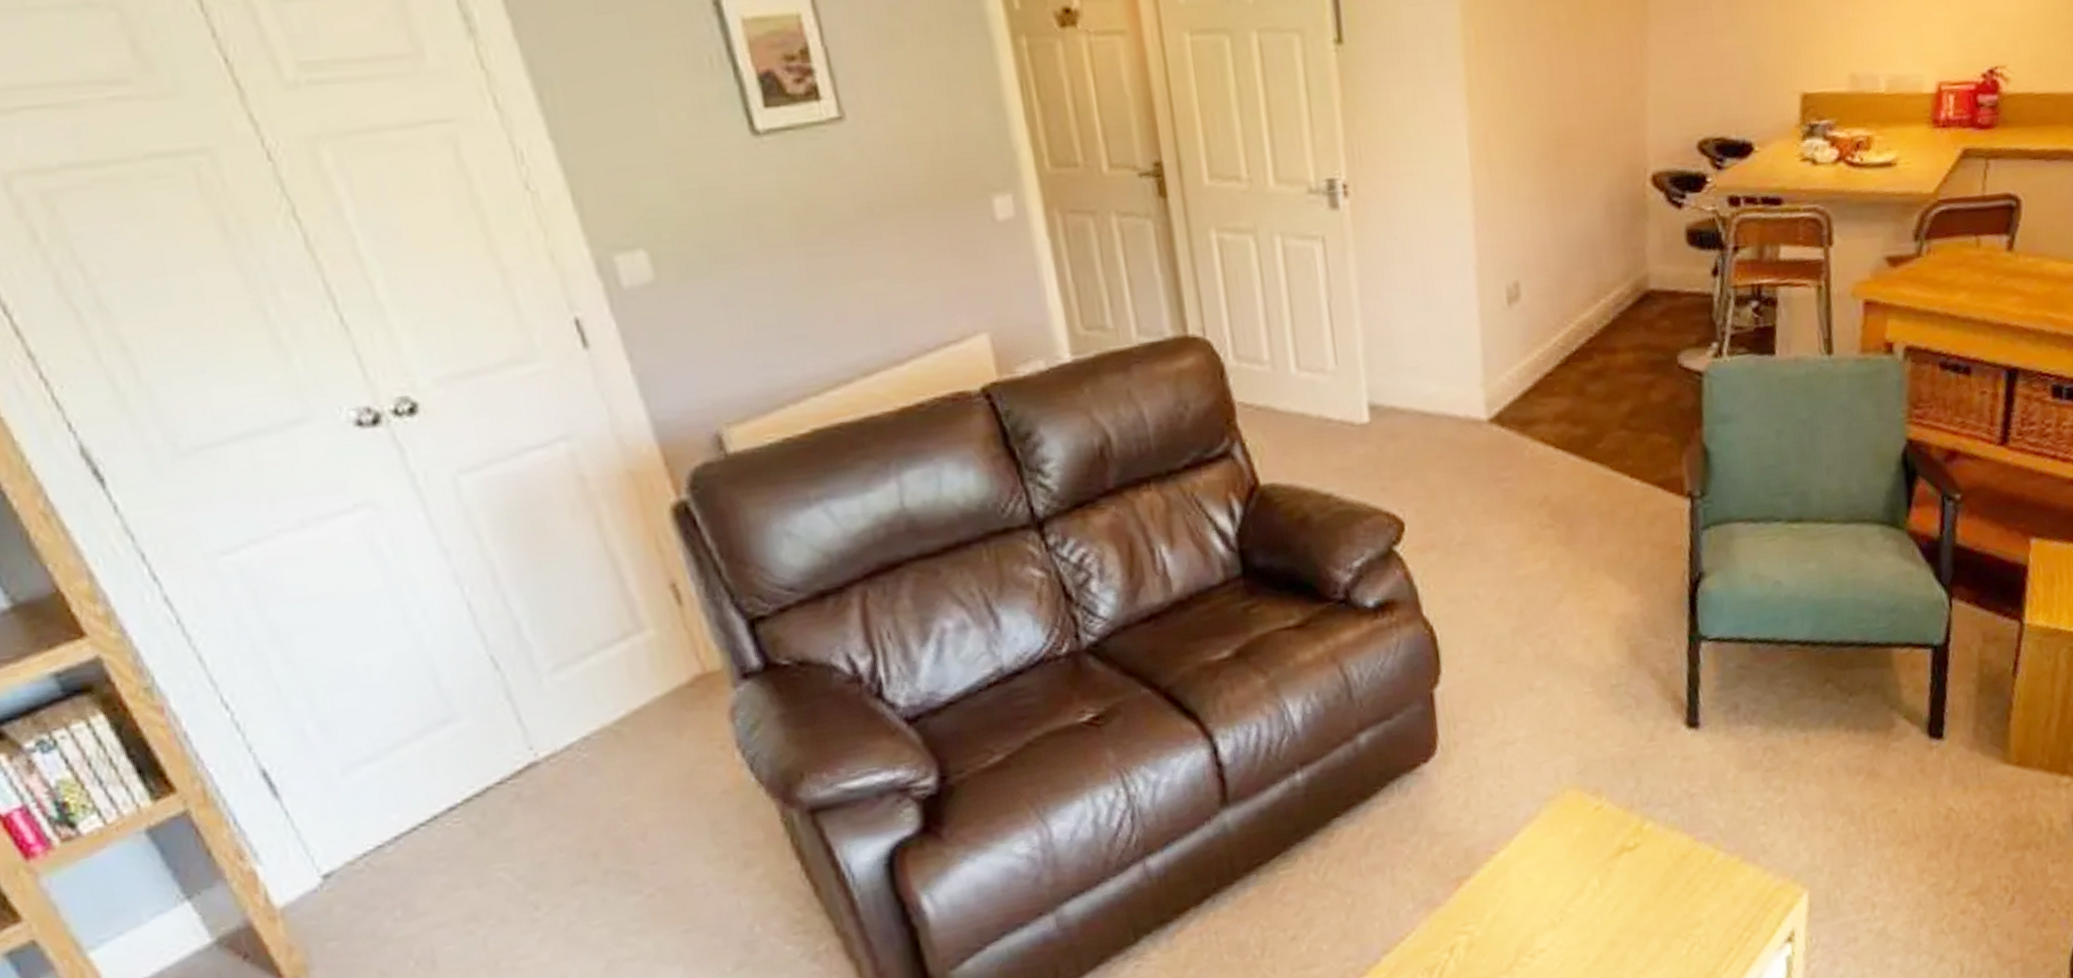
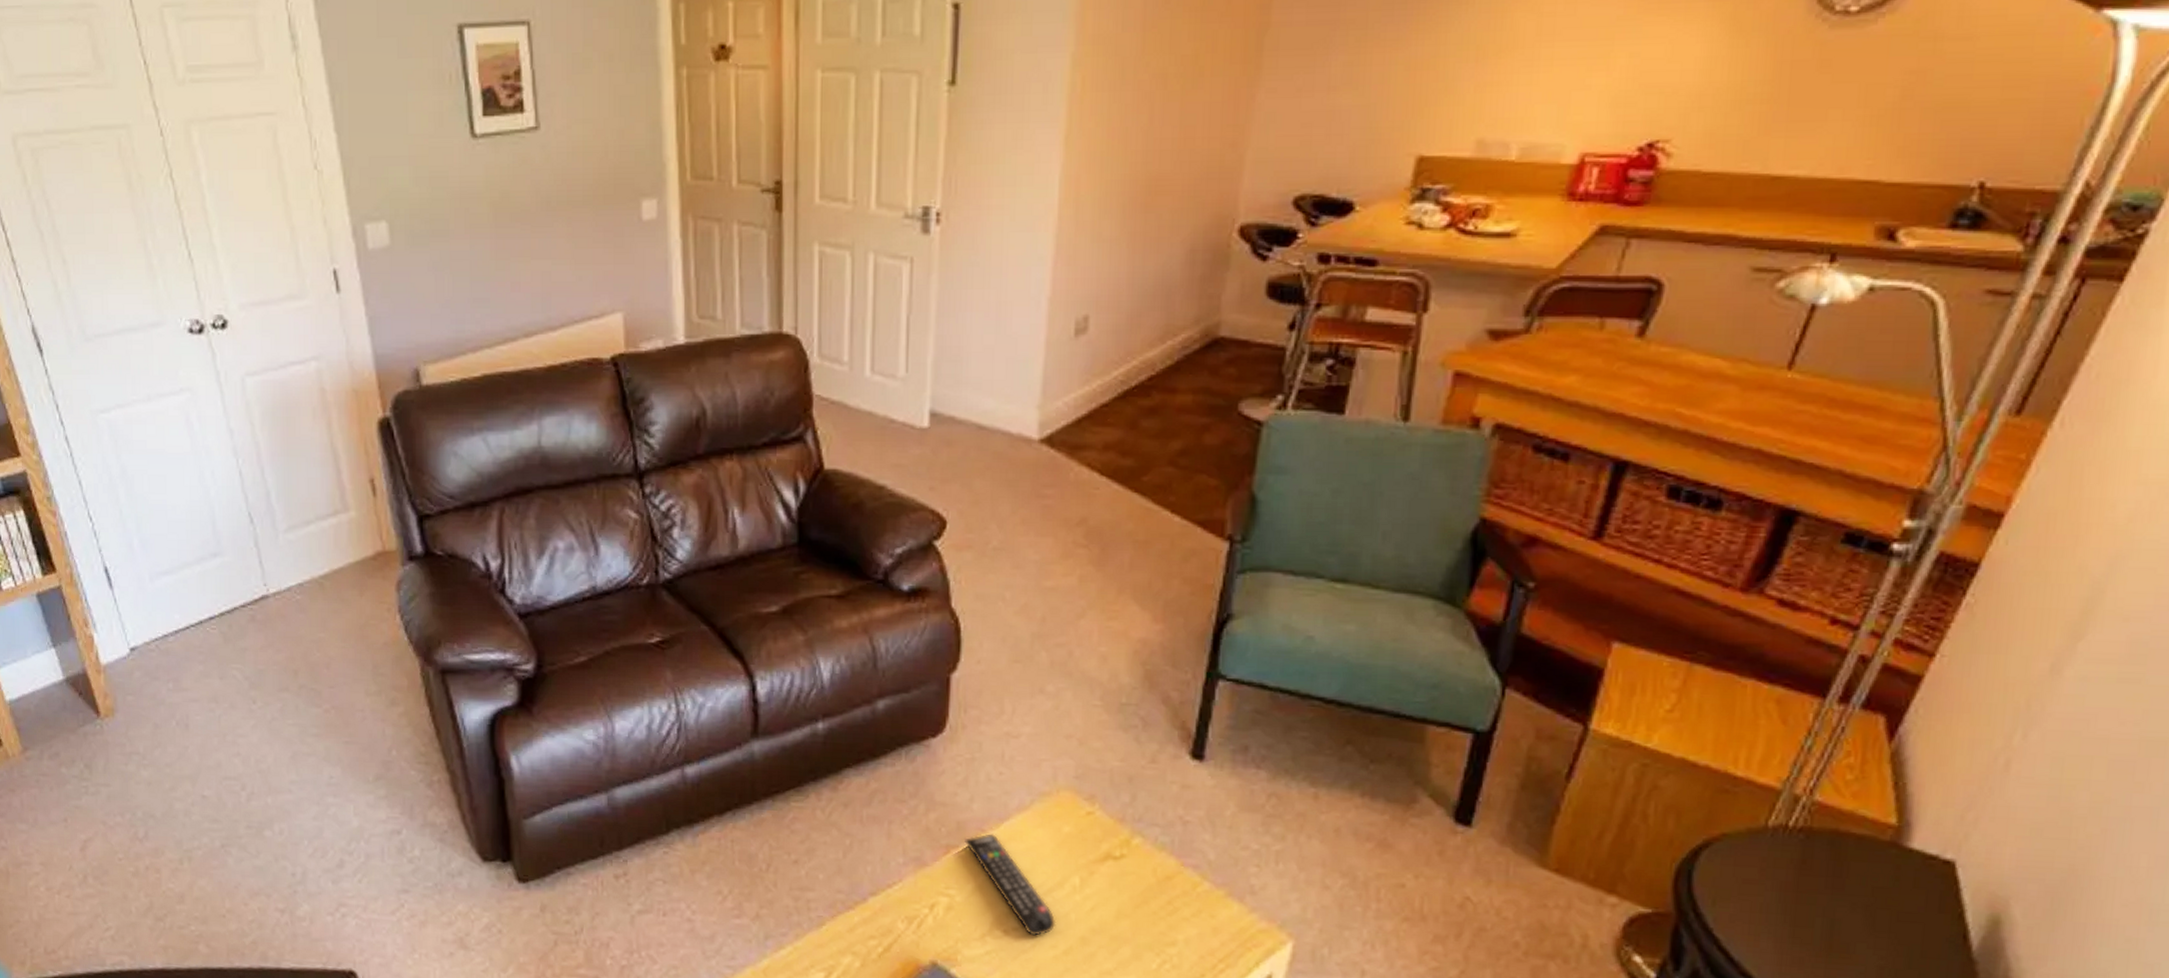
remote control: none [1475,853,1583,953] -> present [965,833,1056,936]

